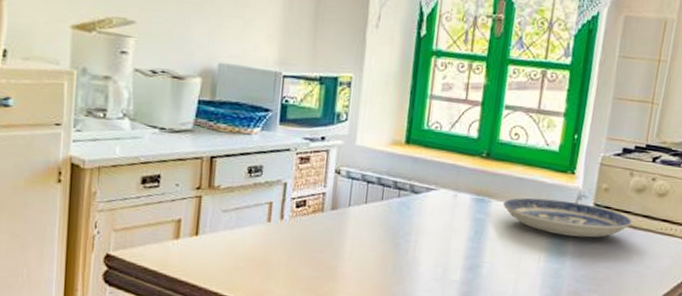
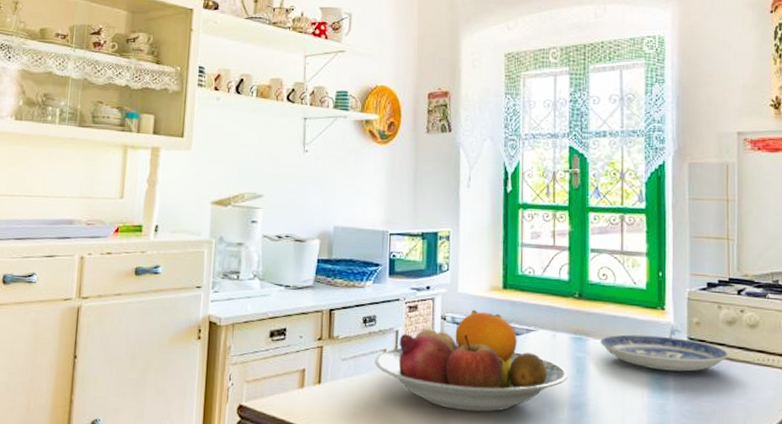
fruit bowl: none [258,164,465,271] -> present [374,309,568,413]

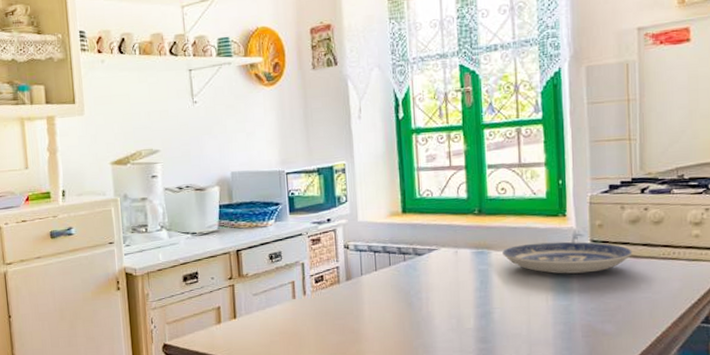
fruit bowl: present [374,309,568,413] -> none [284,236,472,330]

